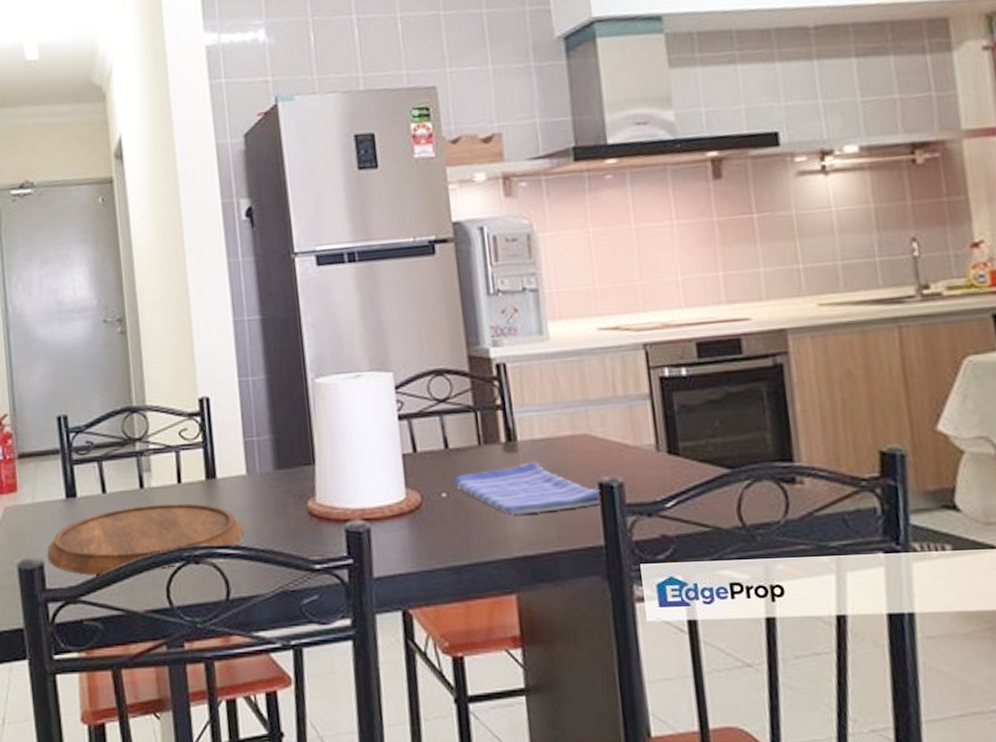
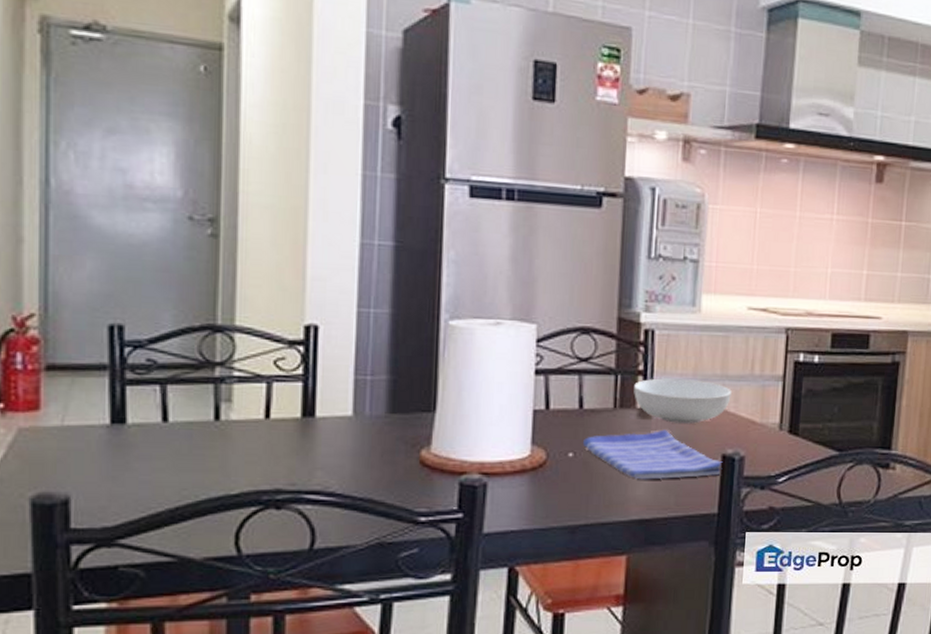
cutting board: present [47,502,244,576] -> none [75,439,341,516]
serving bowl: none [495,408,597,454] -> present [634,378,732,424]

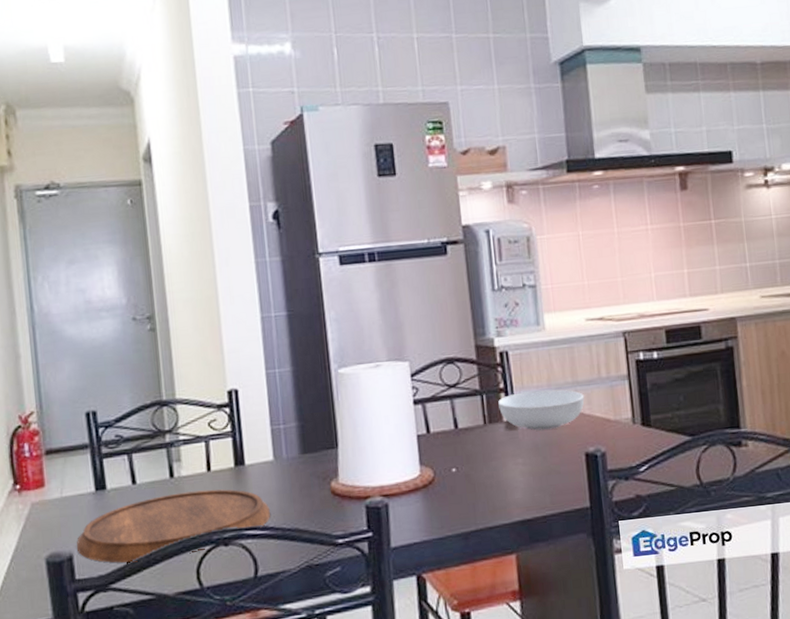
cutting board: none [75,439,341,516] -> present [76,489,271,563]
dish towel: present [582,429,723,480] -> none [462,437,588,485]

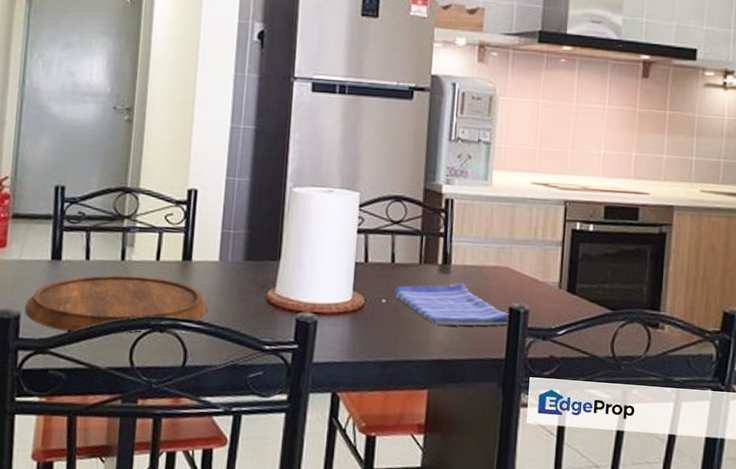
dish towel: none [462,437,588,485] -> present [393,283,510,326]
serving bowl: present [498,389,585,431] -> none [436,240,518,280]

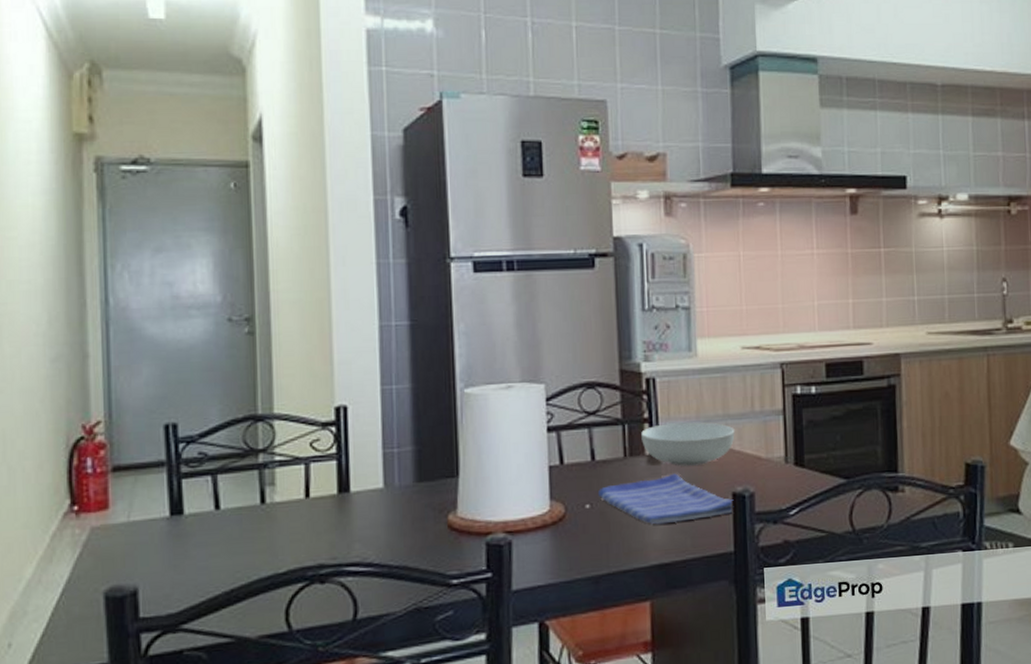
cutting board: present [24,275,208,333] -> none [142,518,377,600]
serving bowl: none [436,240,518,280] -> present [641,422,735,466]

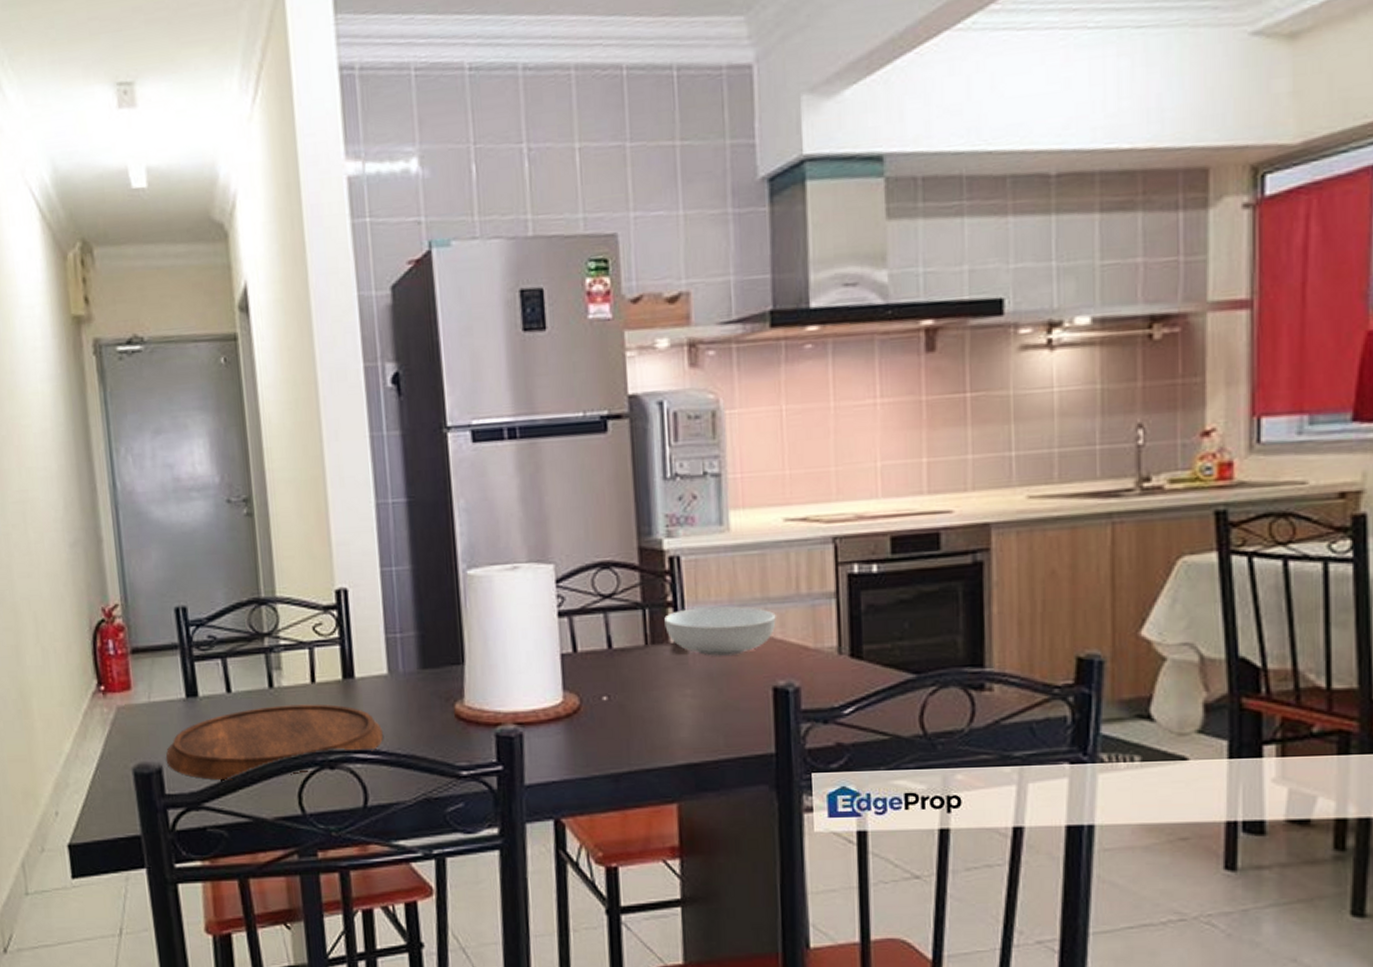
cutting board: none [142,518,377,600] -> present [165,704,384,781]
dish towel: present [597,473,734,525] -> none [615,664,775,721]

